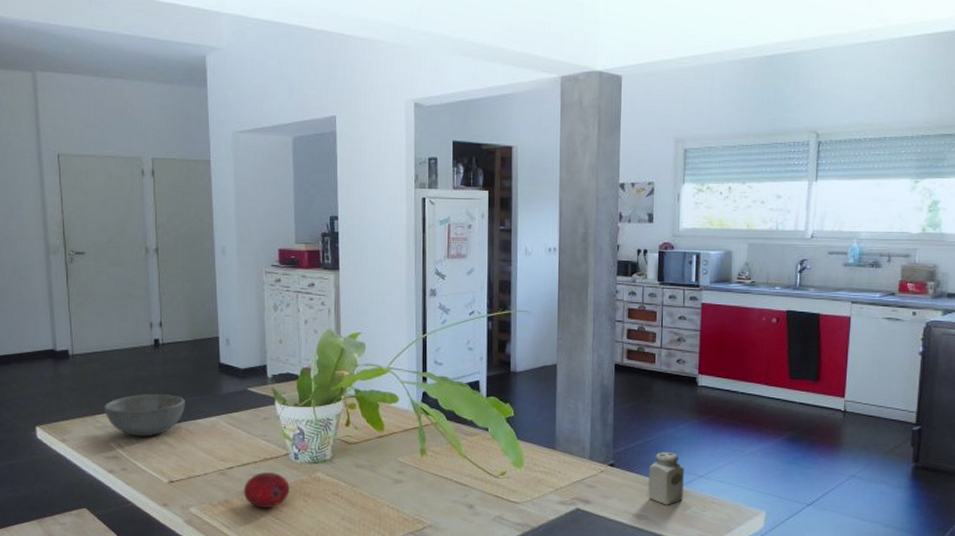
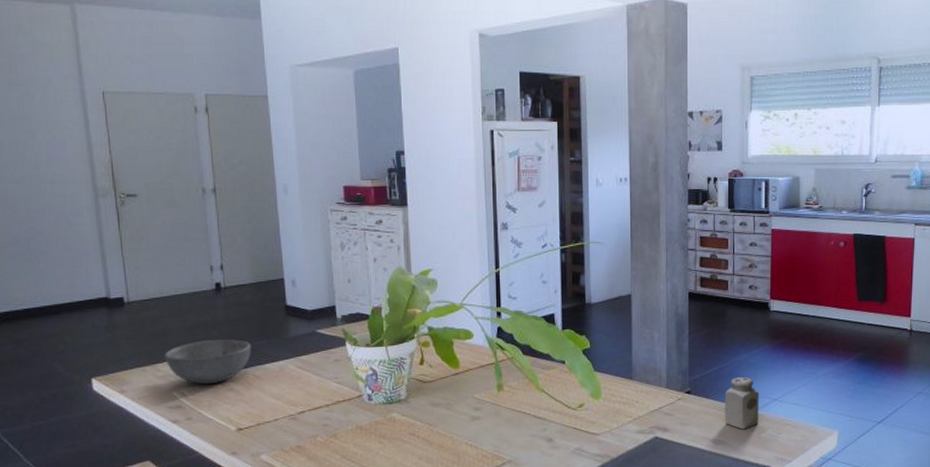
fruit: present [243,472,290,508] -> none [316,415,365,451]

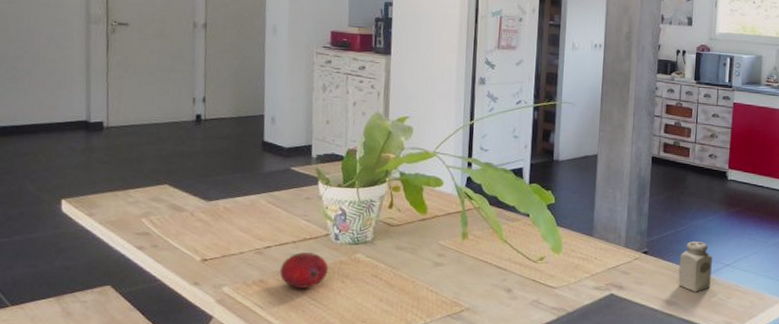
bowl: present [165,339,251,385] -> none [137,169,225,214]
fruit: none [316,415,365,451] -> present [279,252,328,288]

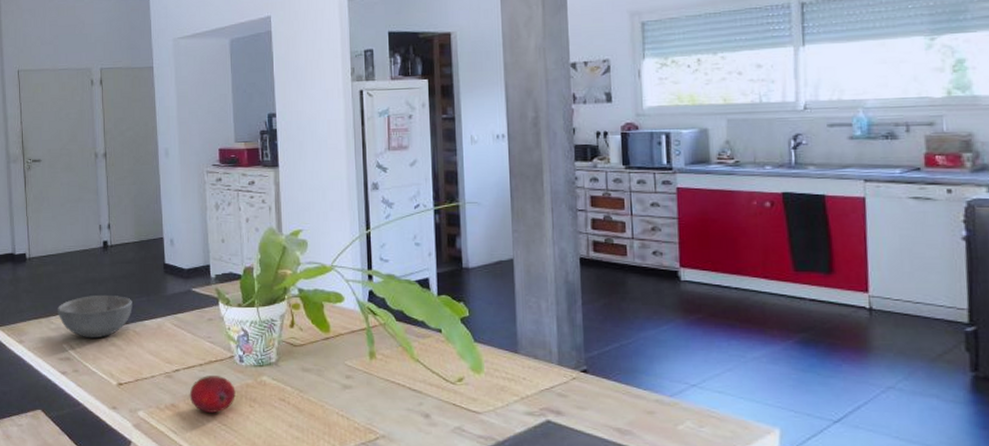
bowl: none [137,169,225,214] -> present [58,294,132,339]
salt shaker: present [678,241,712,292] -> none [629,357,674,419]

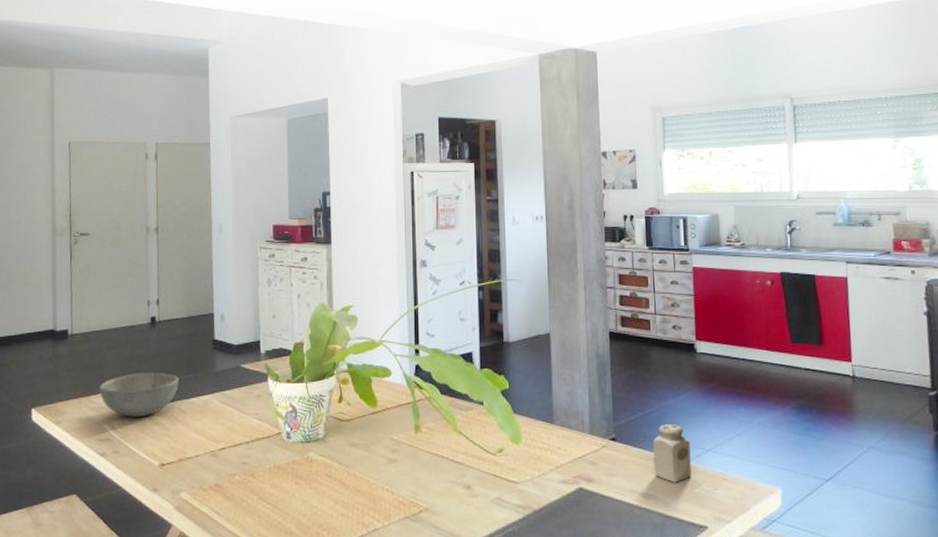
fruit: present [189,376,236,413] -> none [234,453,282,491]
salt shaker: none [629,357,674,419] -> present [652,424,692,483]

